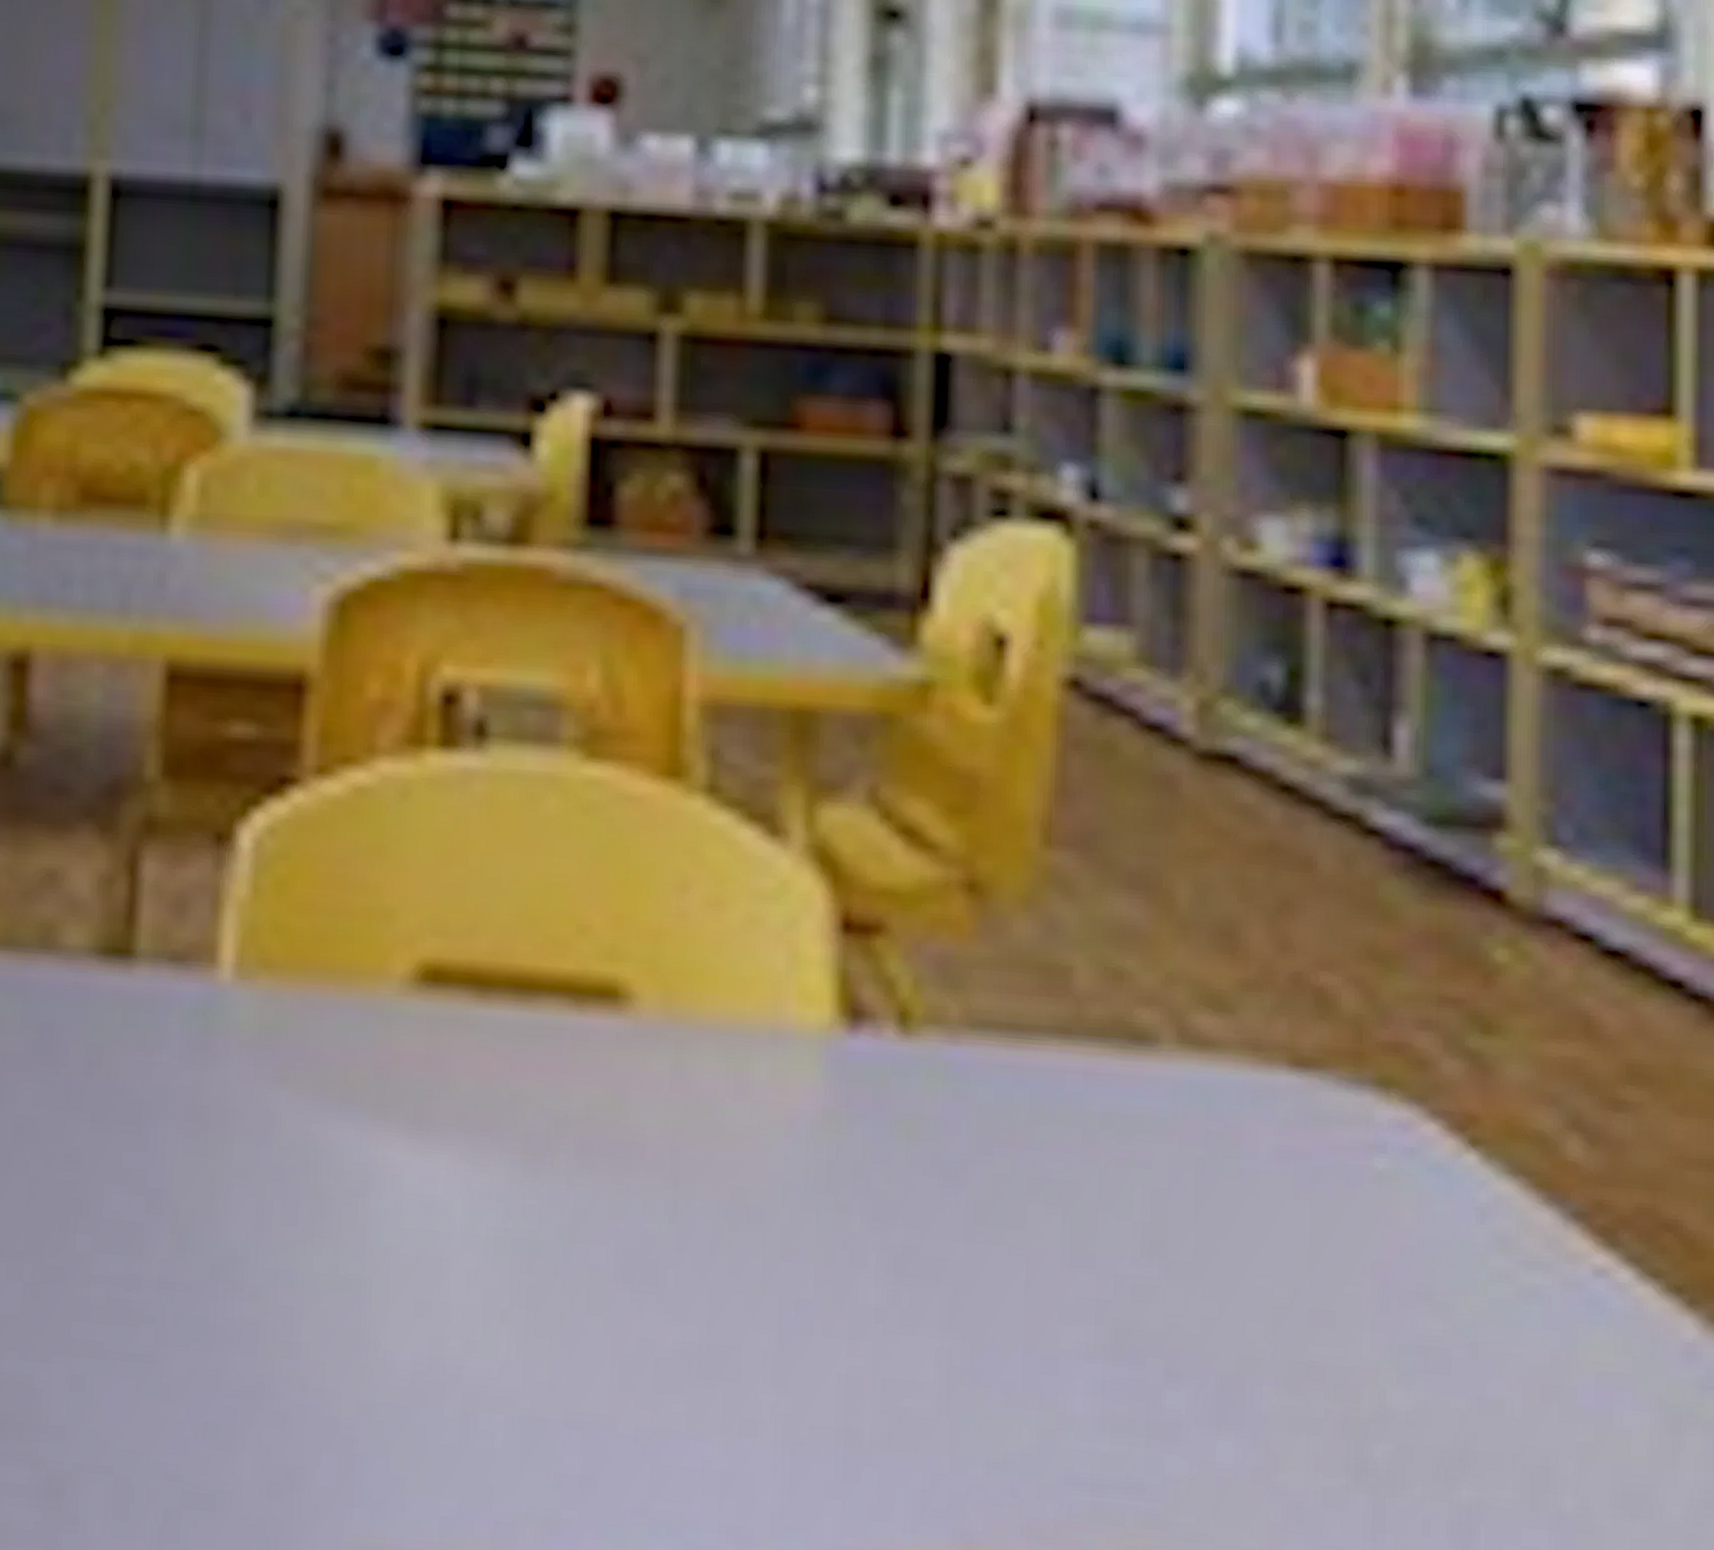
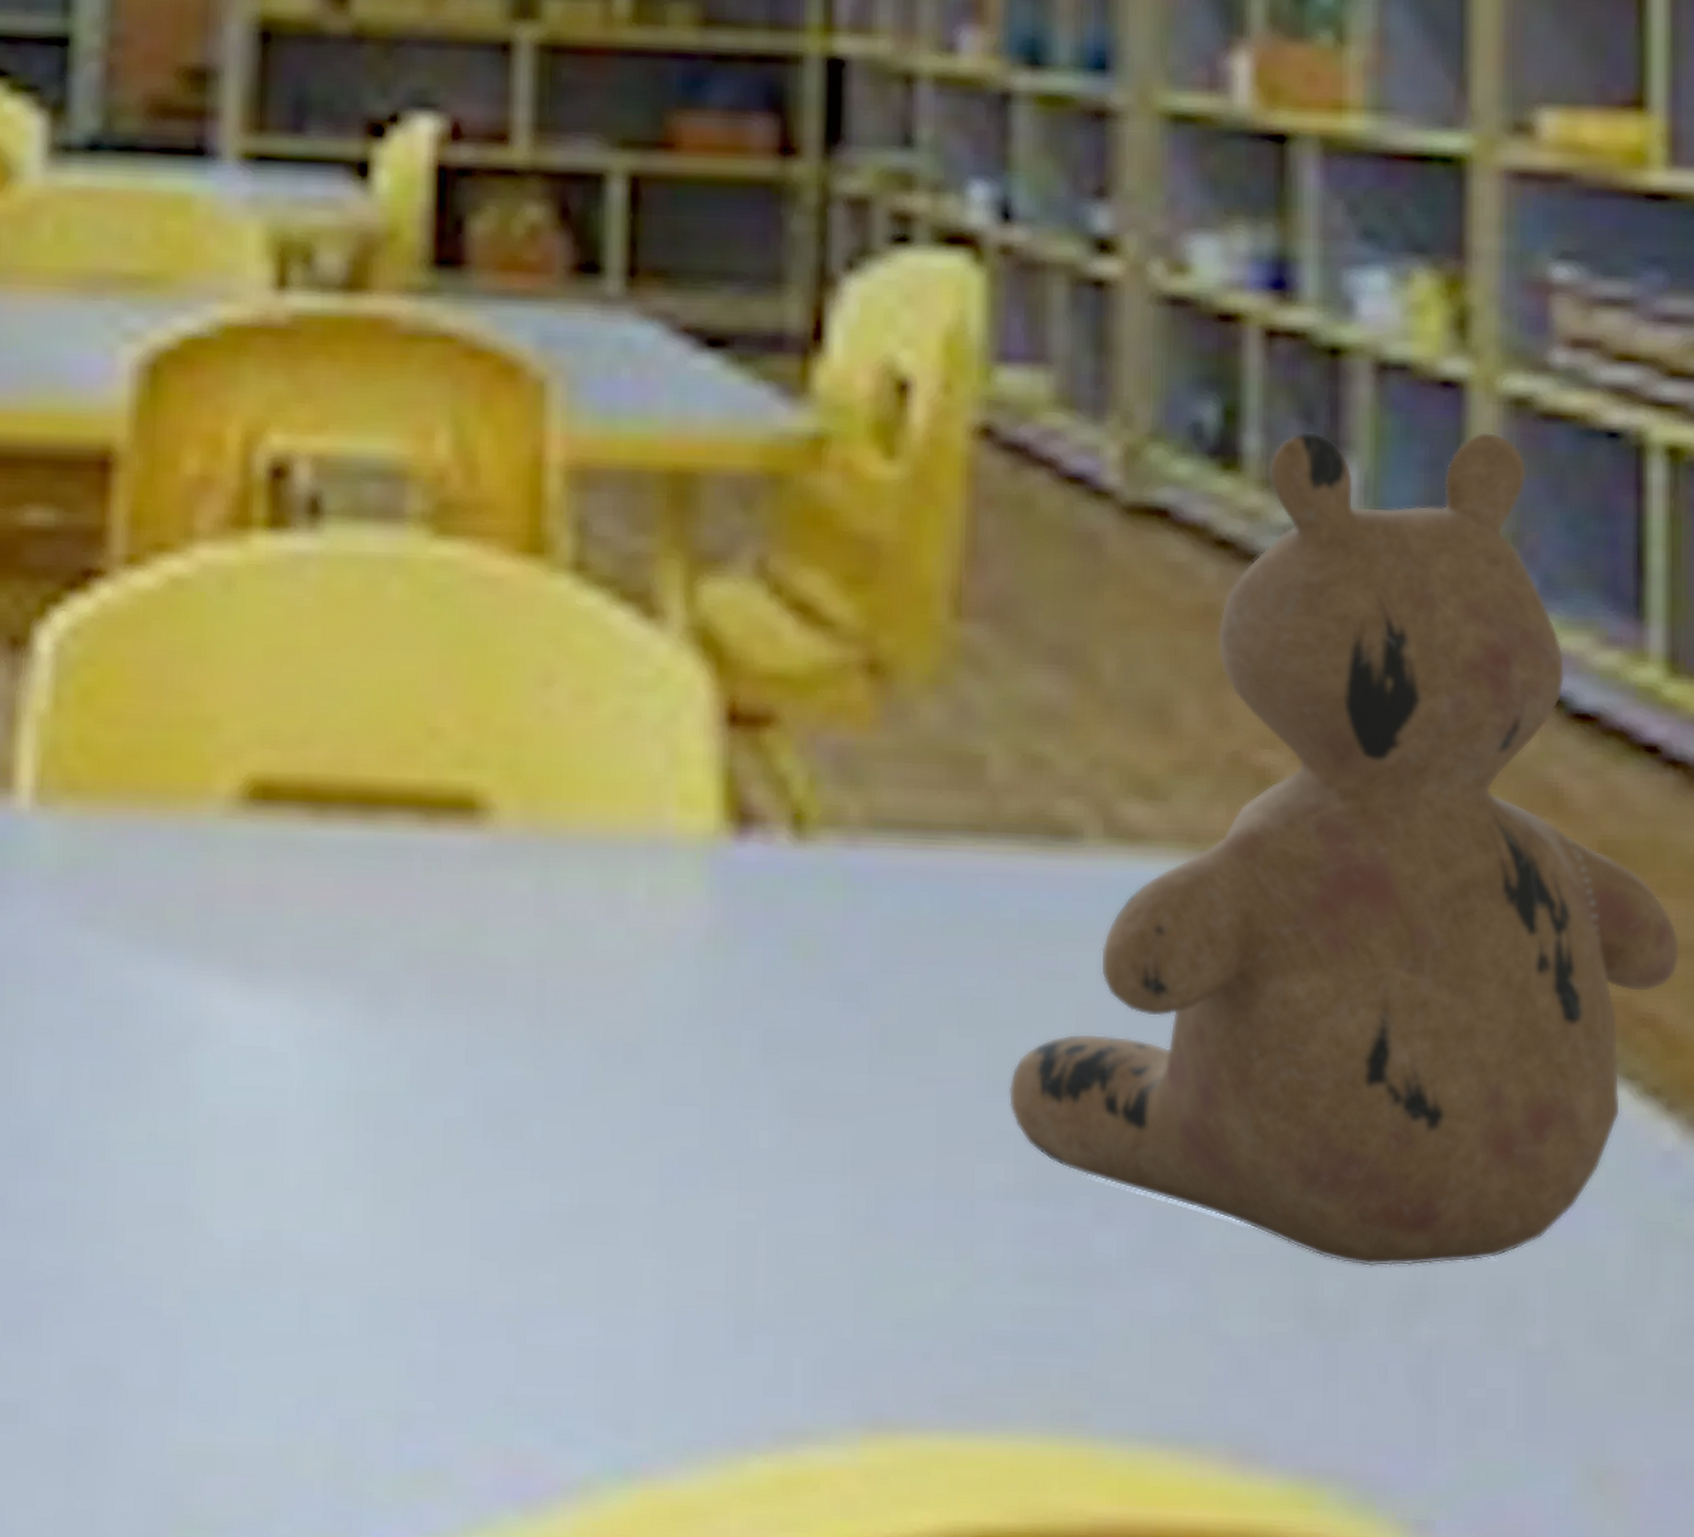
teddy bear: none [1089,692,1702,1434] -> present [1008,431,1681,1267]

